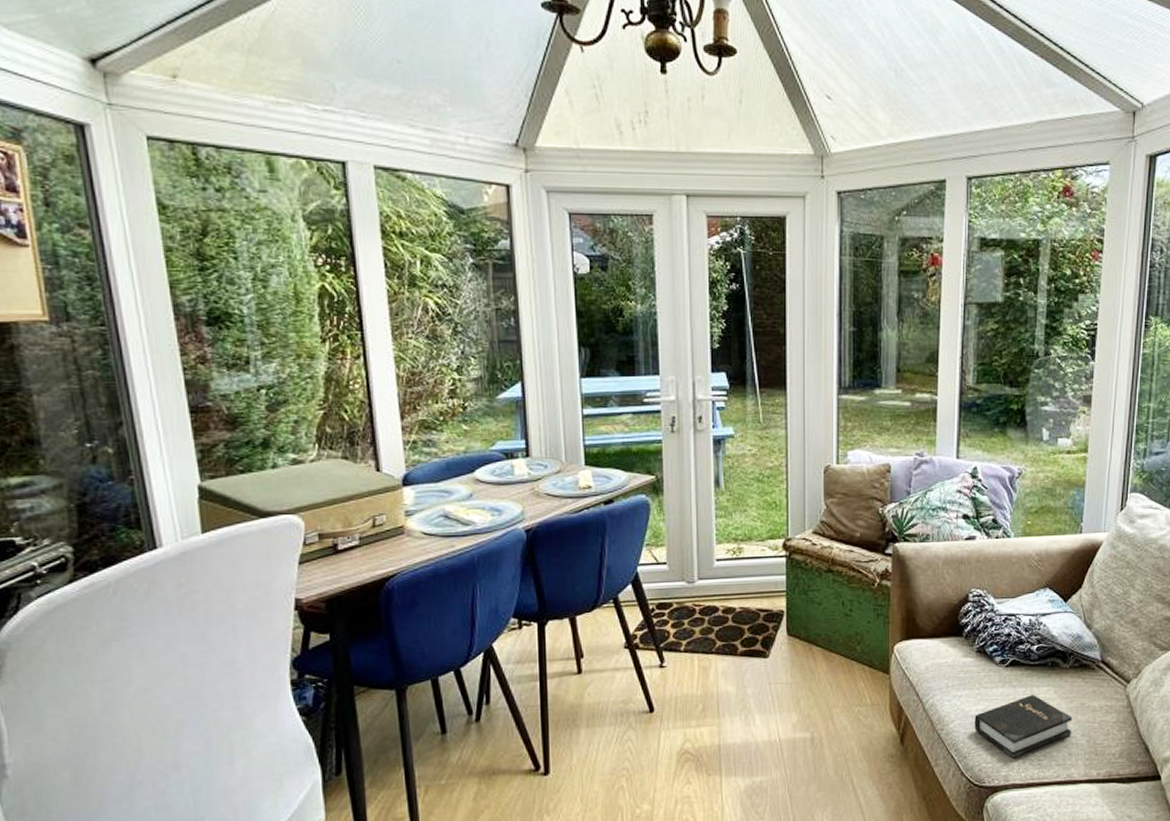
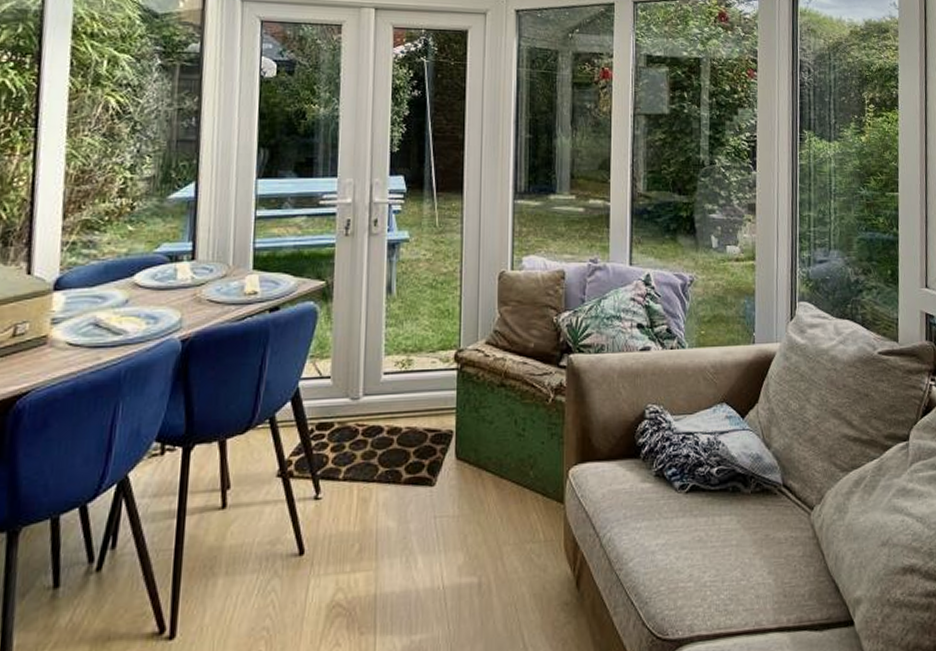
hardback book: present [974,695,1073,759] -> none [655,525,758,604]

